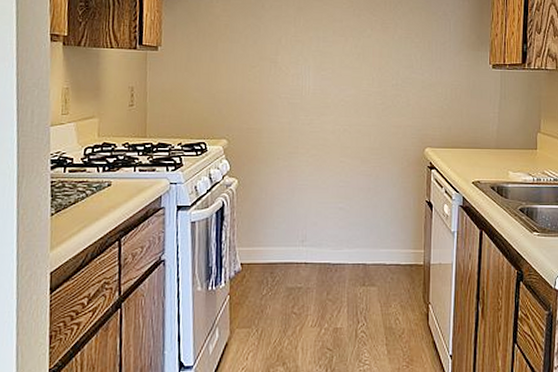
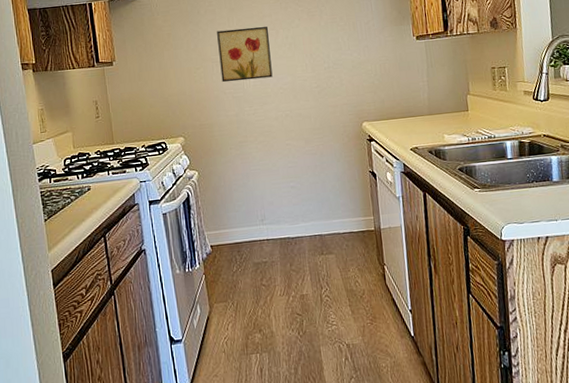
wall art: none [278,29,338,87] -> present [217,26,273,83]

